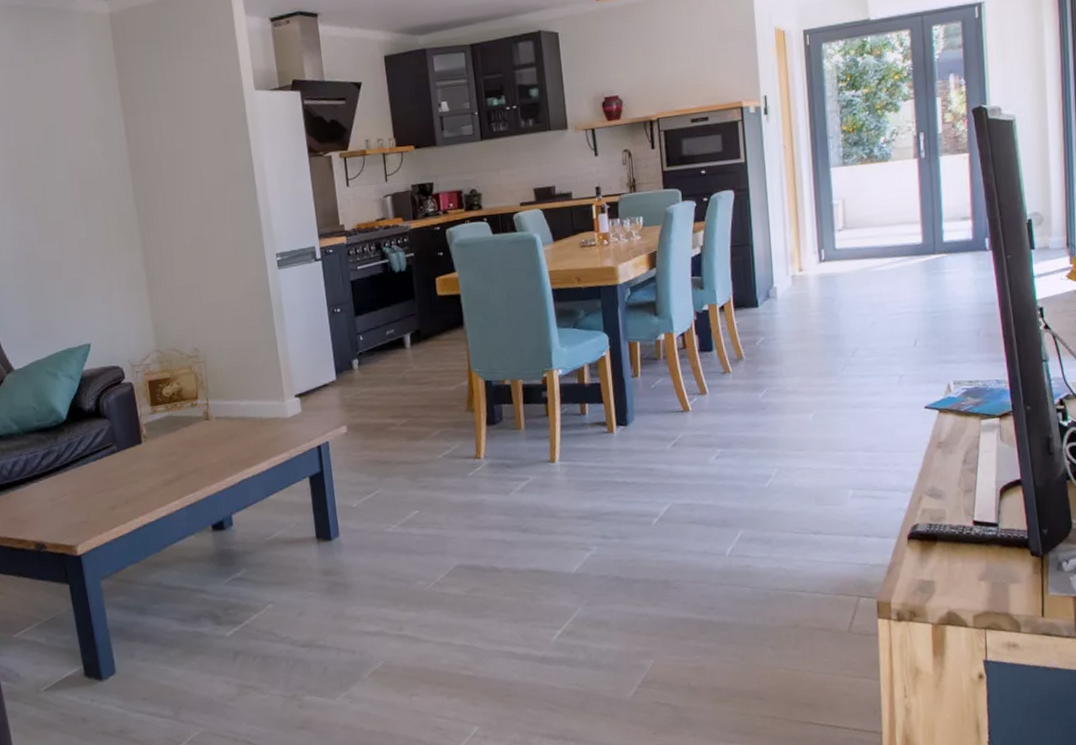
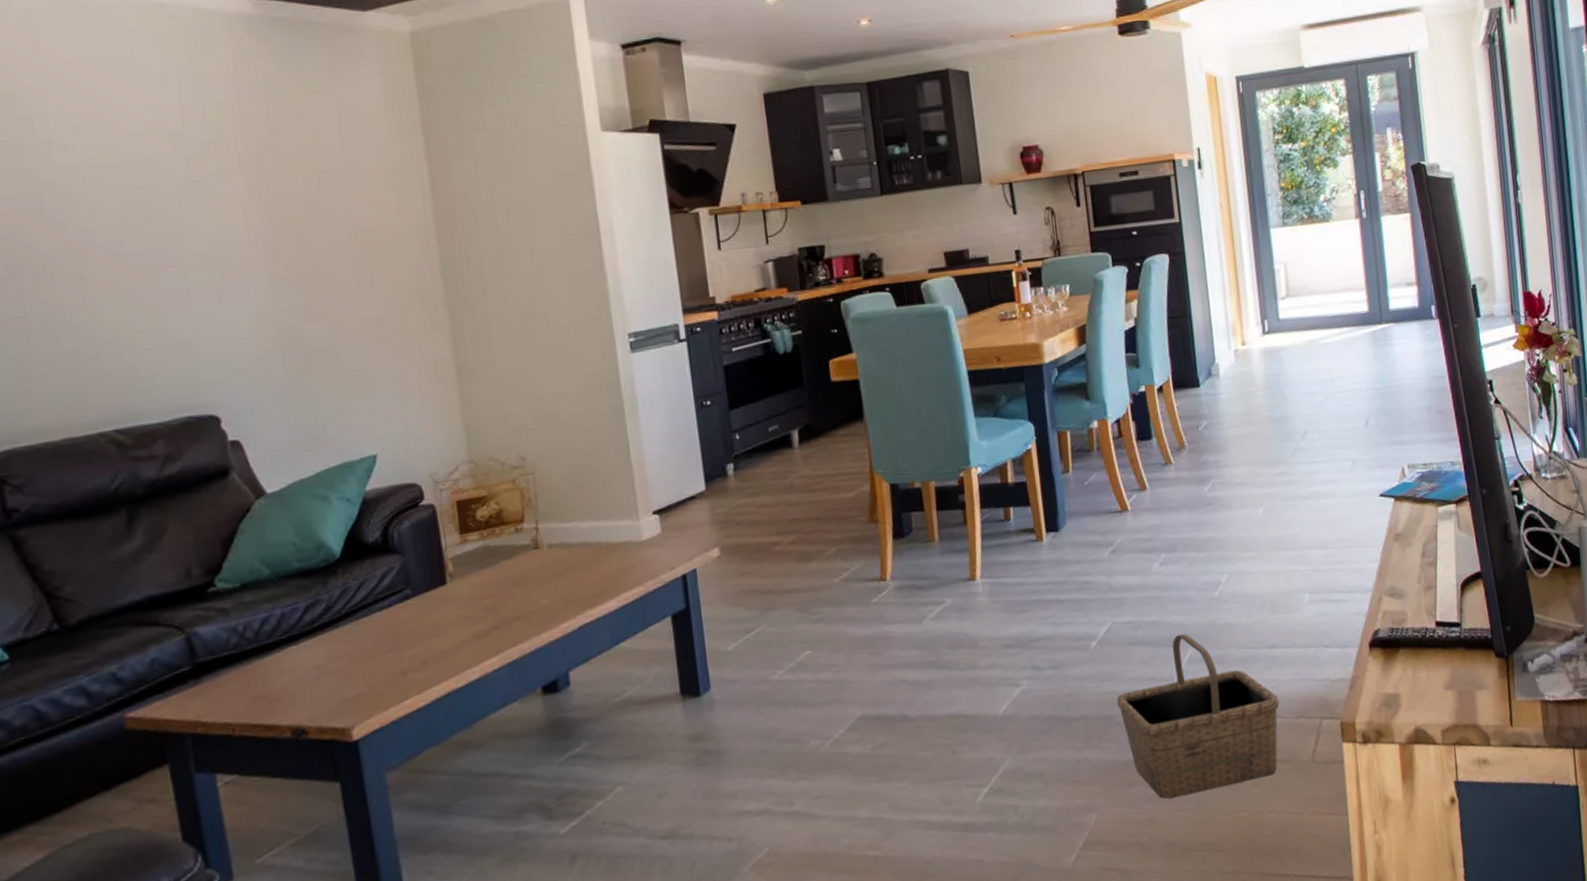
basket: none [674,516,821,652] -> present [1117,633,1280,799]

